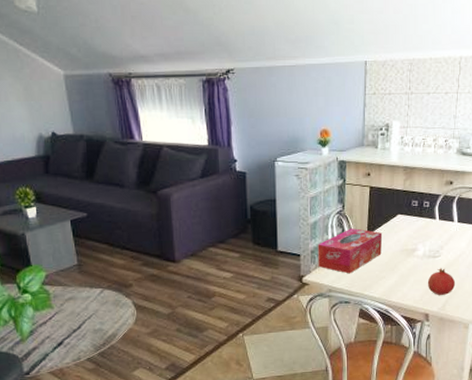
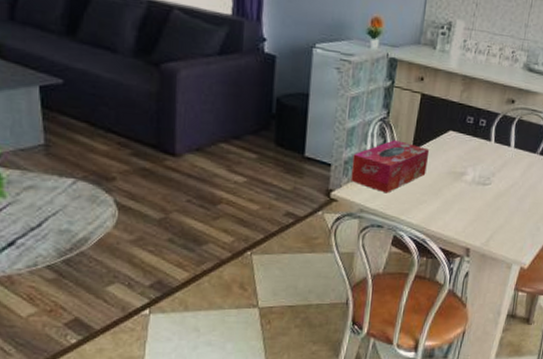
fruit: present [427,268,456,295] -> none [472,198,504,229]

